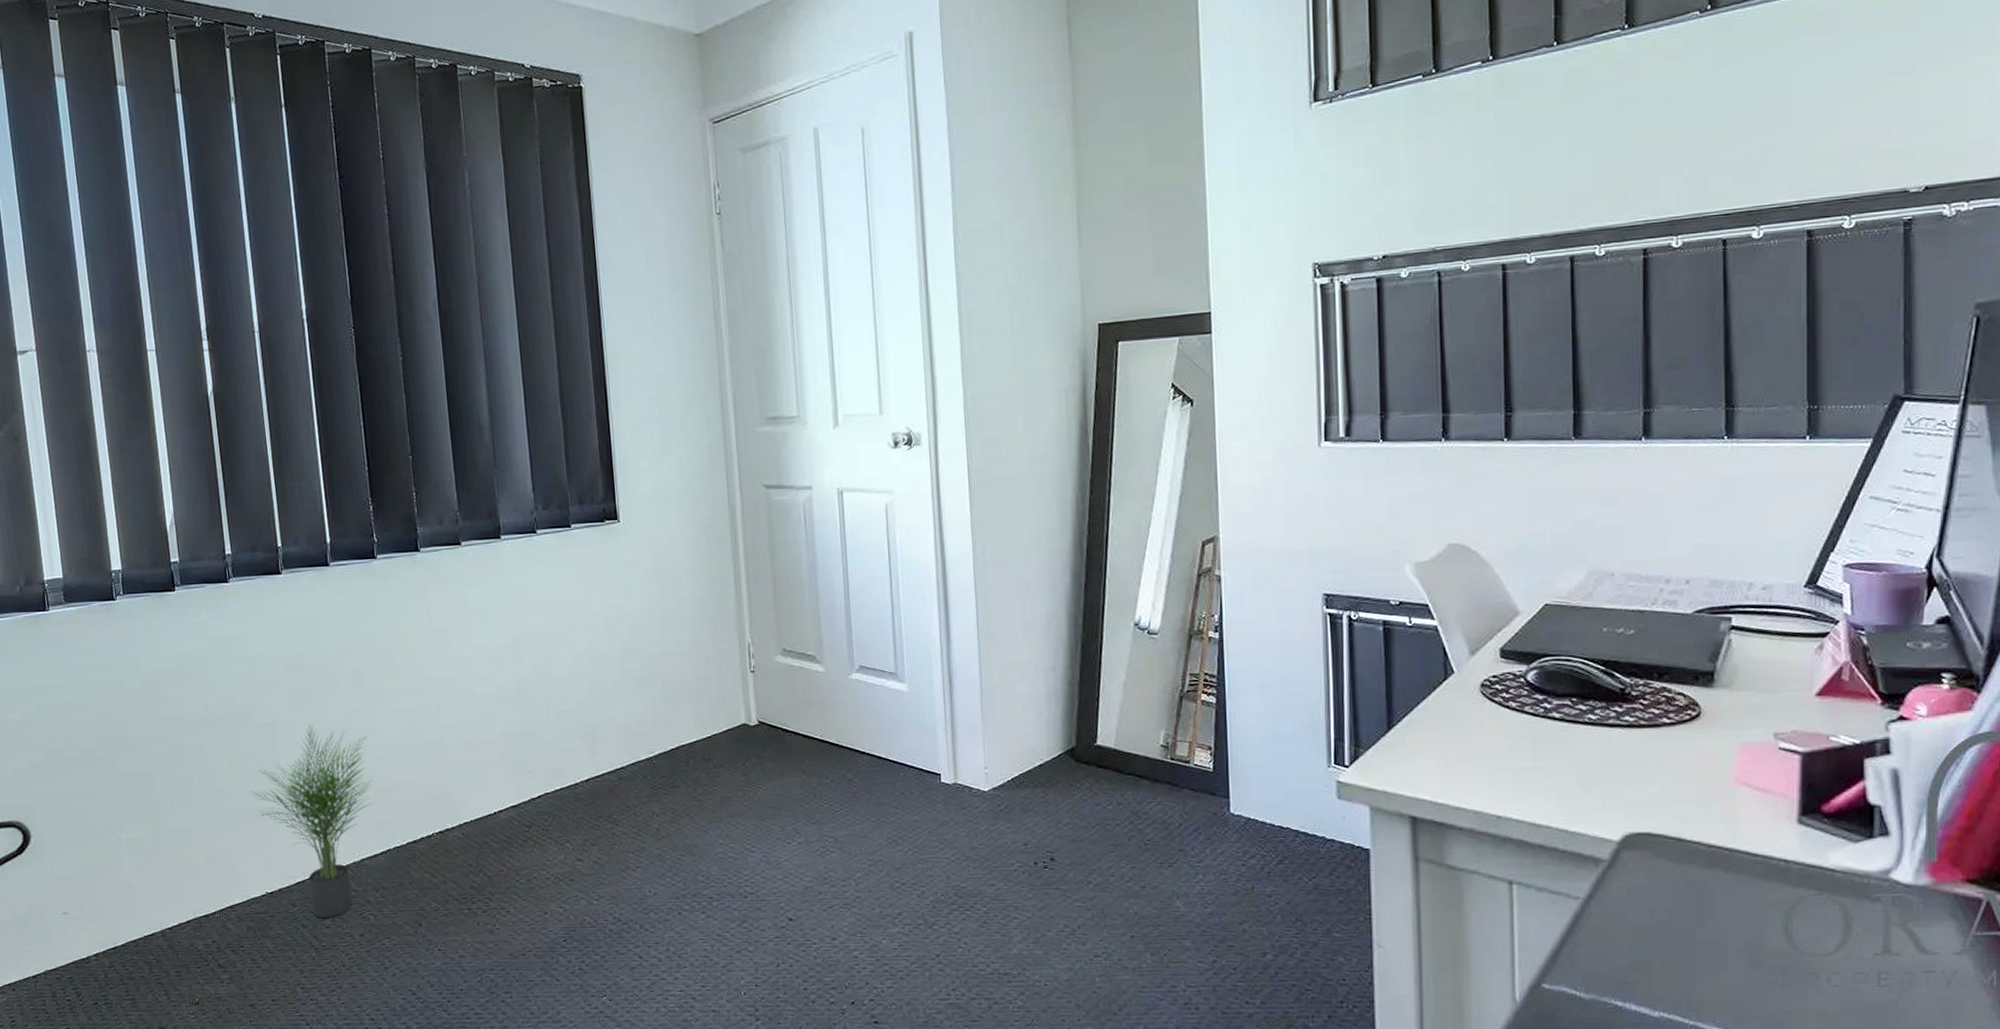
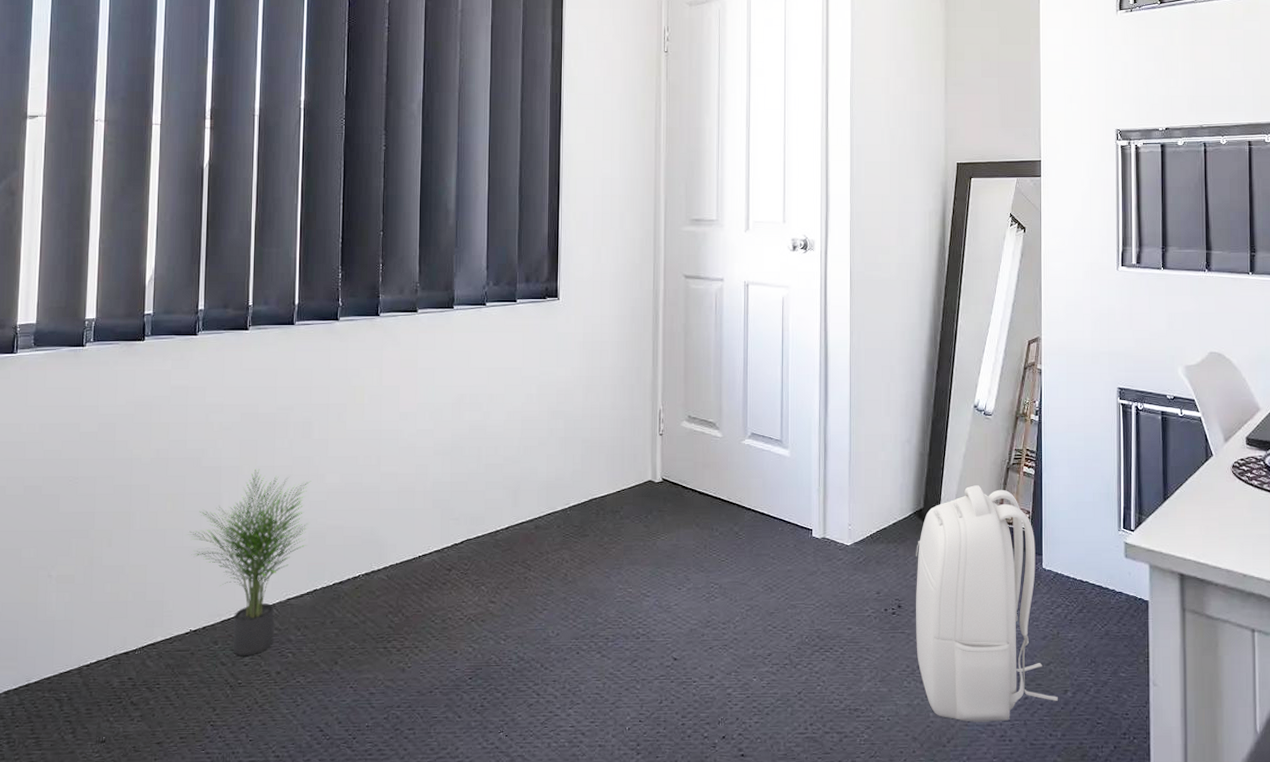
backpack: none [1069,718,1255,988] -> present [916,485,1058,722]

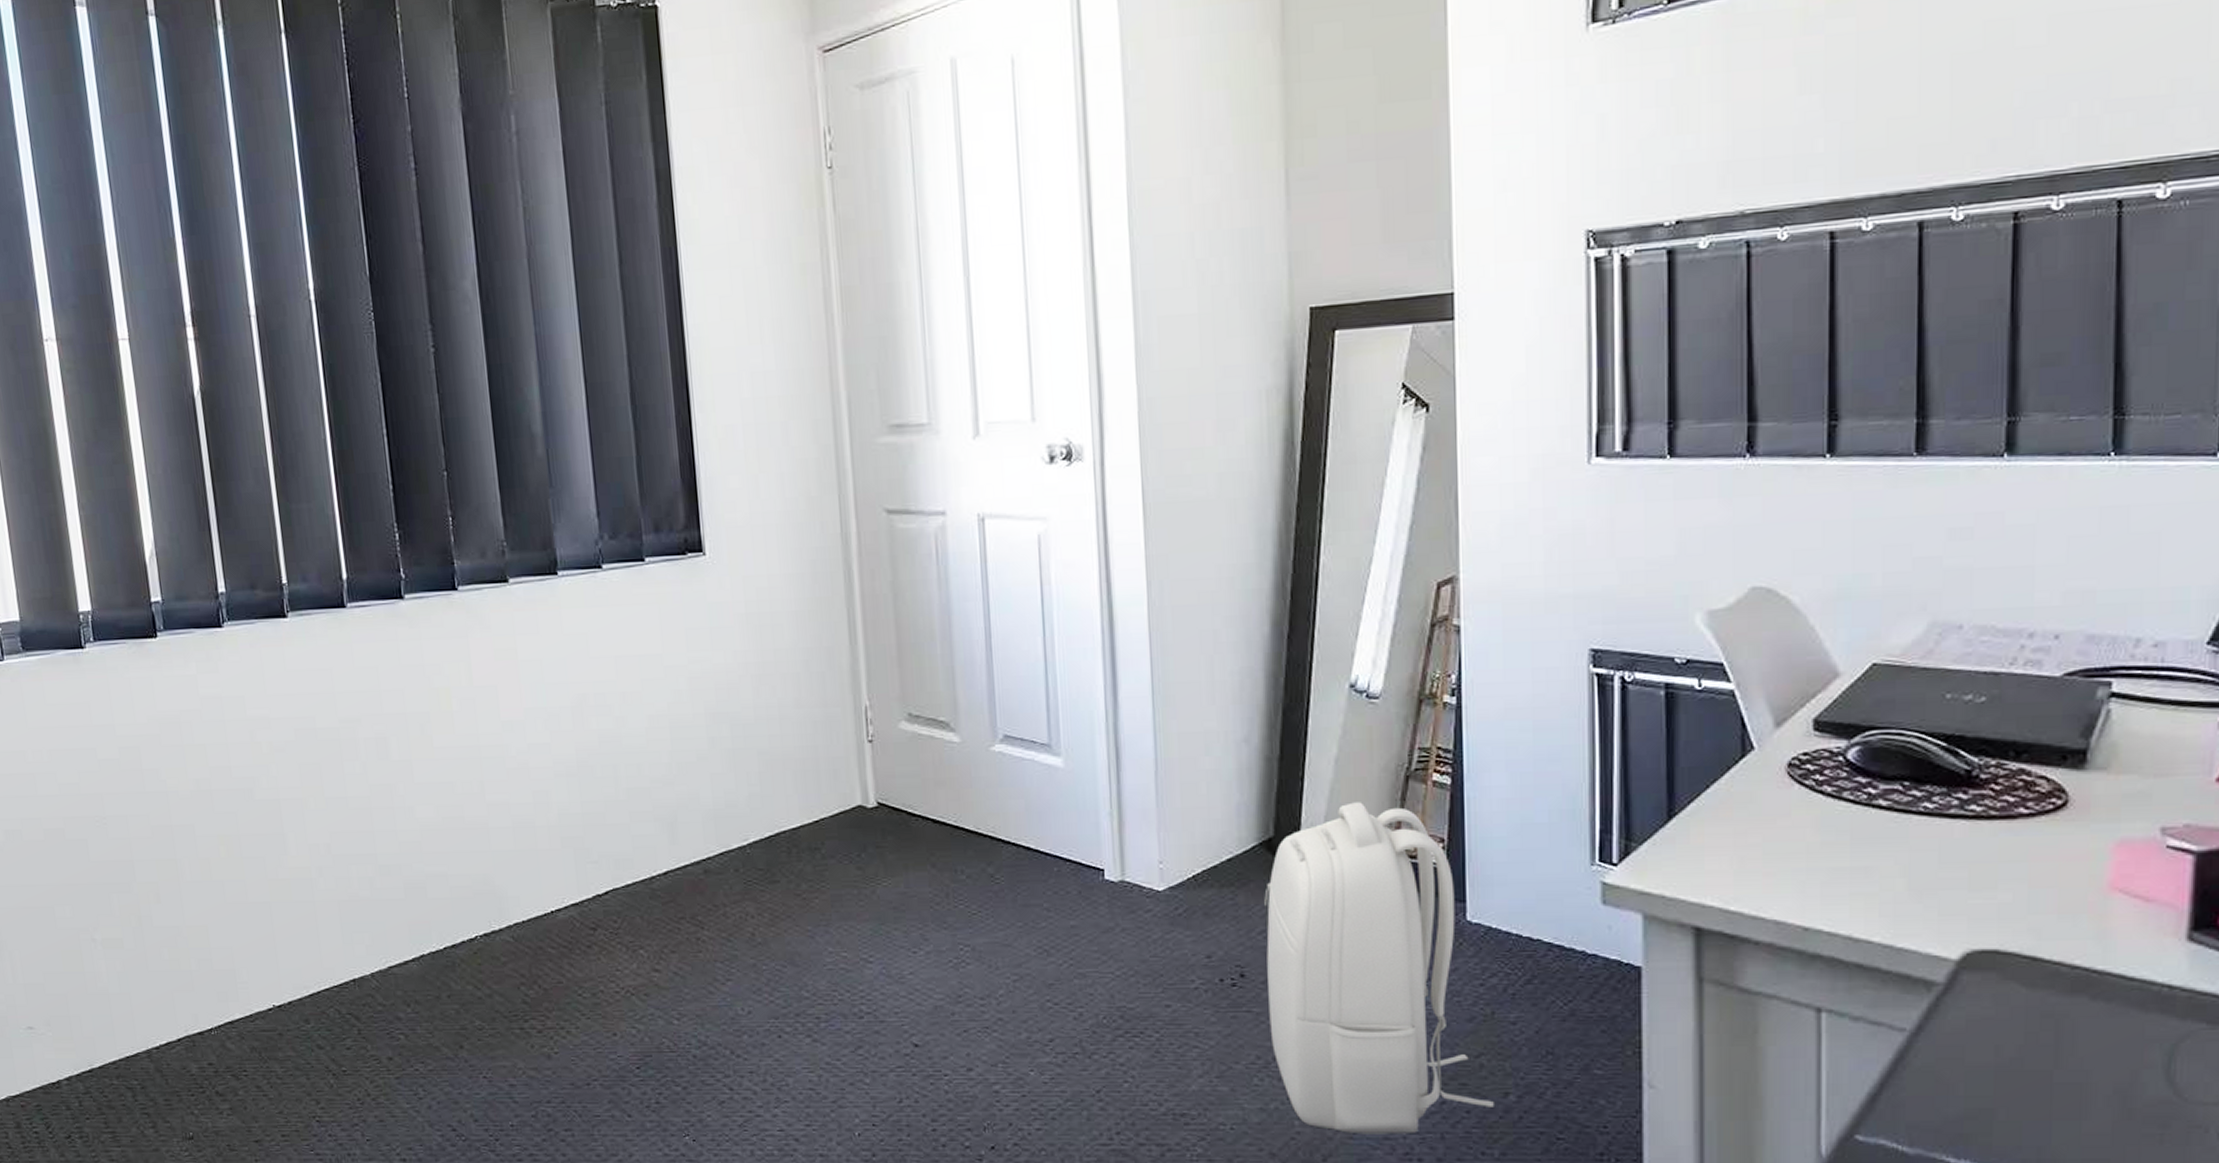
potted plant: present [187,469,312,656] -> none [251,801,404,1037]

